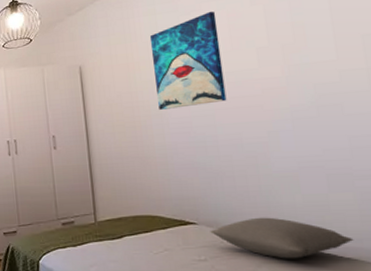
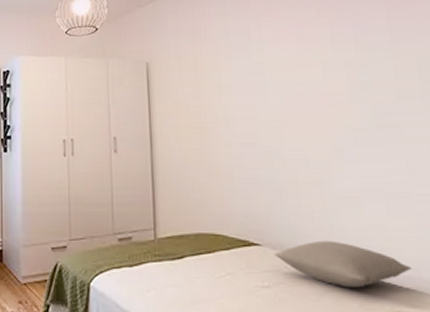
wall art: present [149,11,227,110] -> none [219,18,293,117]

